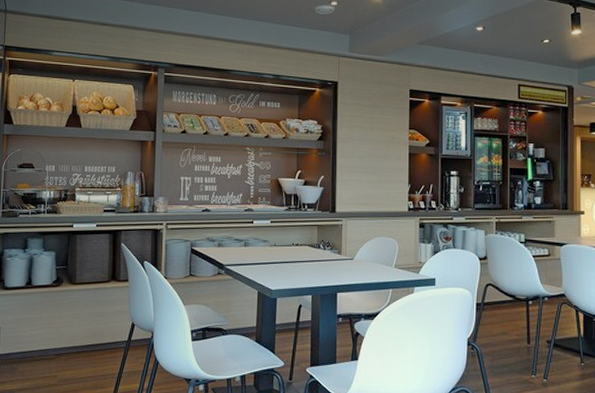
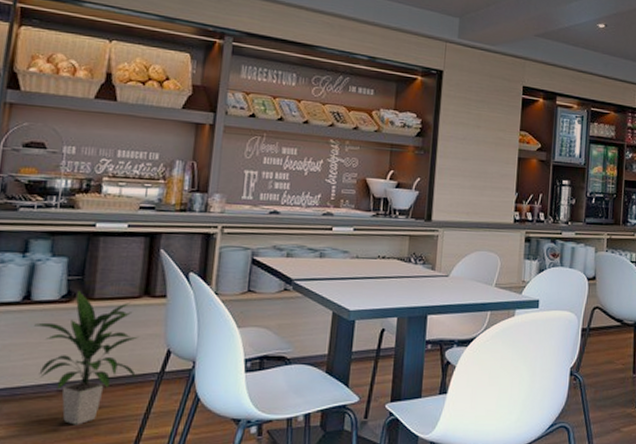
indoor plant: none [35,277,111,381] -> present [34,290,140,425]

